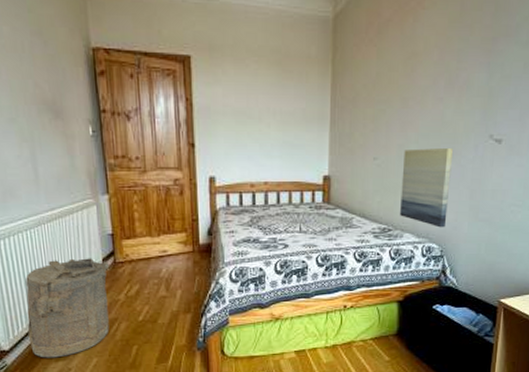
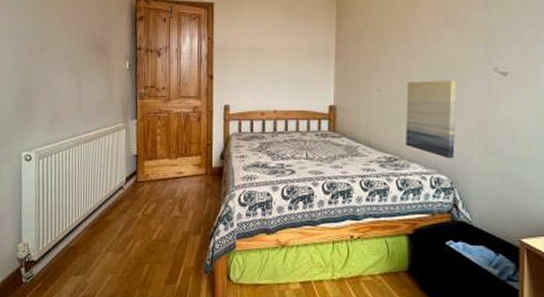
laundry hamper: present [25,258,109,358] -> none [55,176,131,272]

